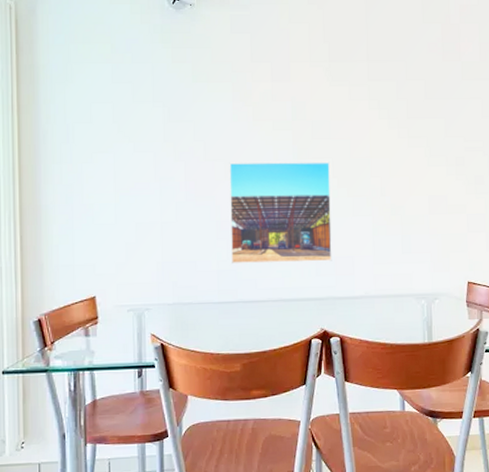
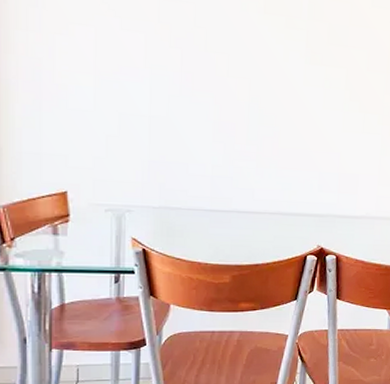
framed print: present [229,161,332,264] -> none [227,57,345,178]

